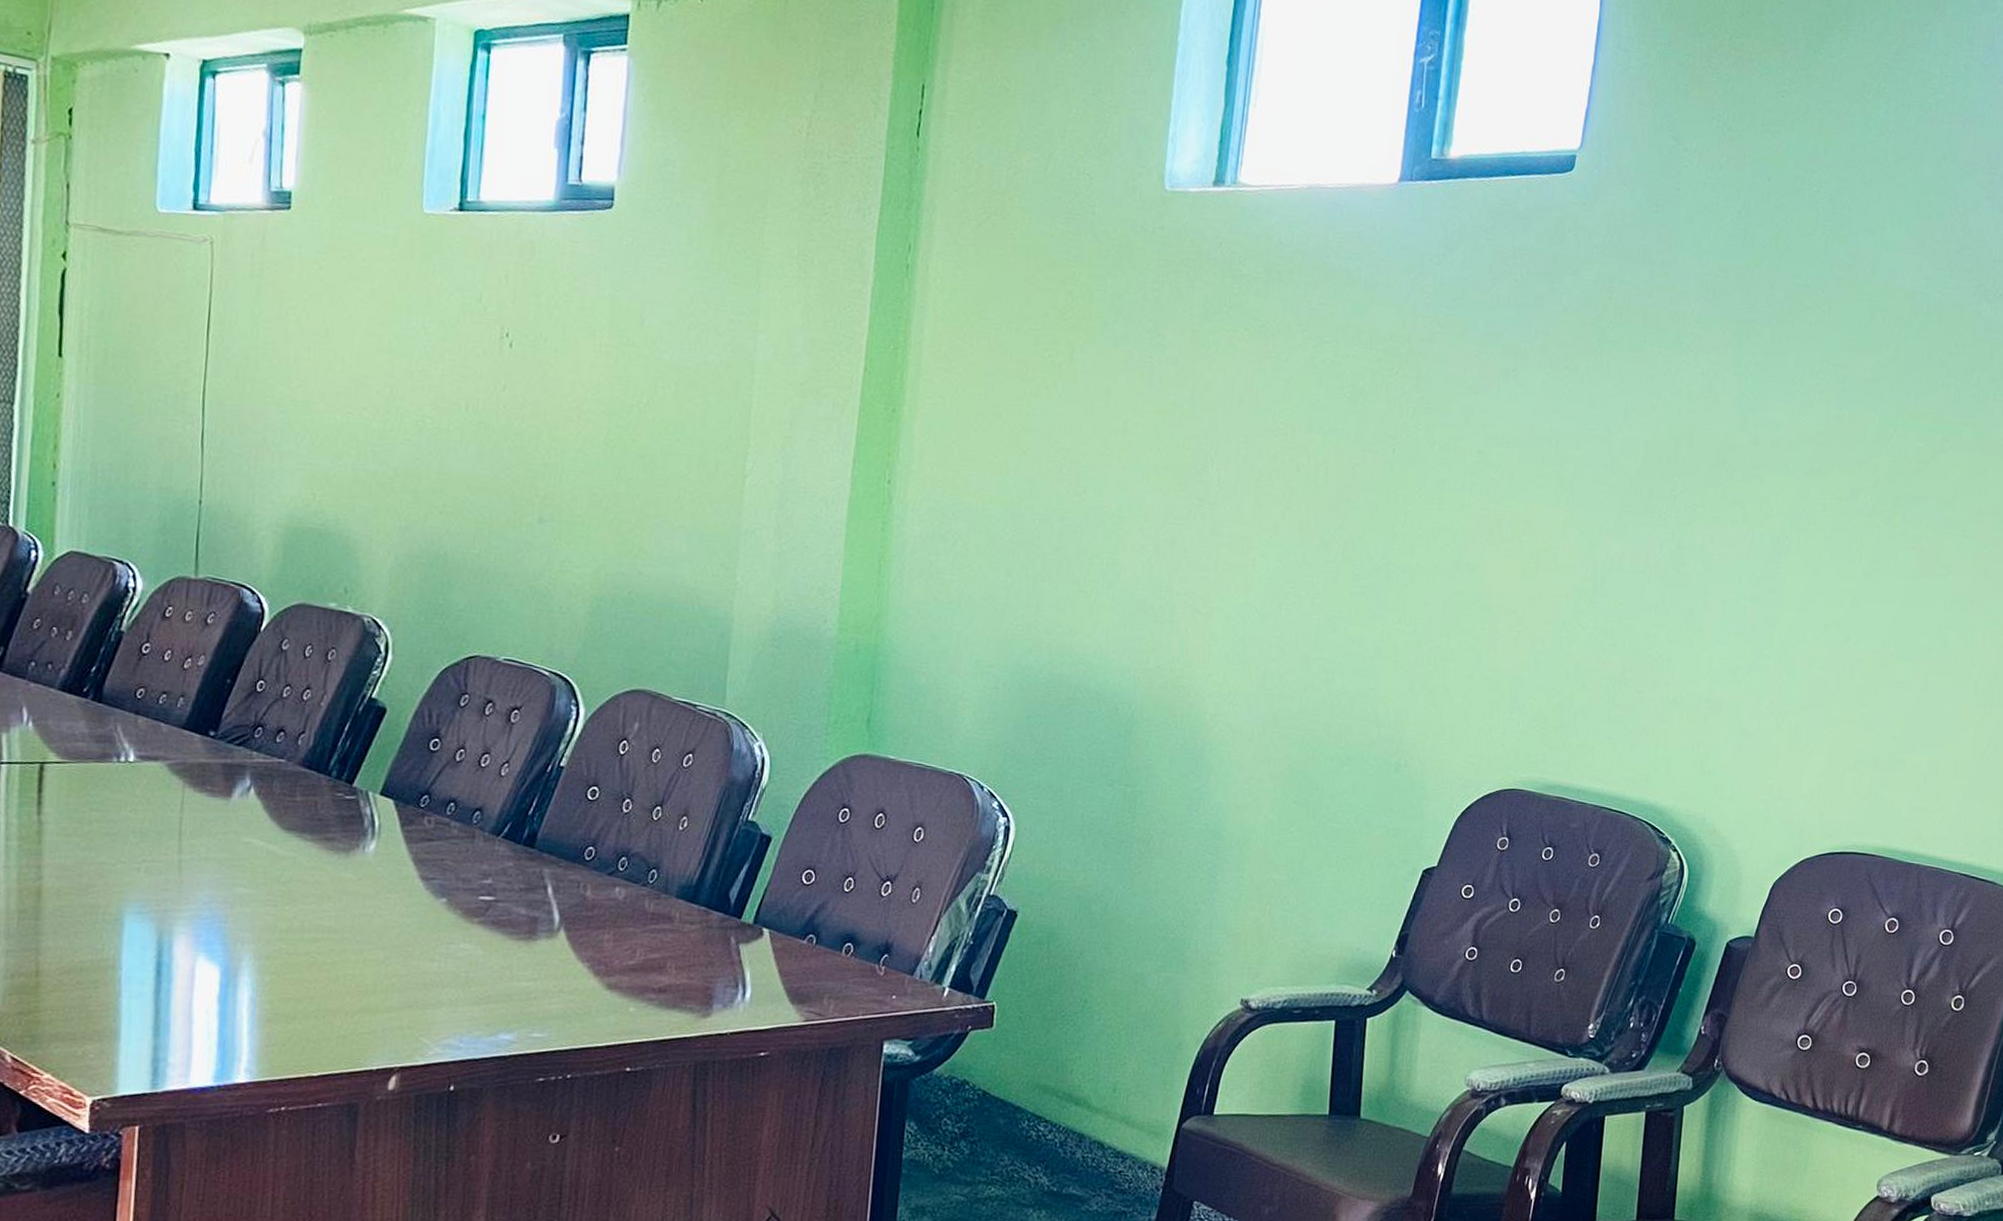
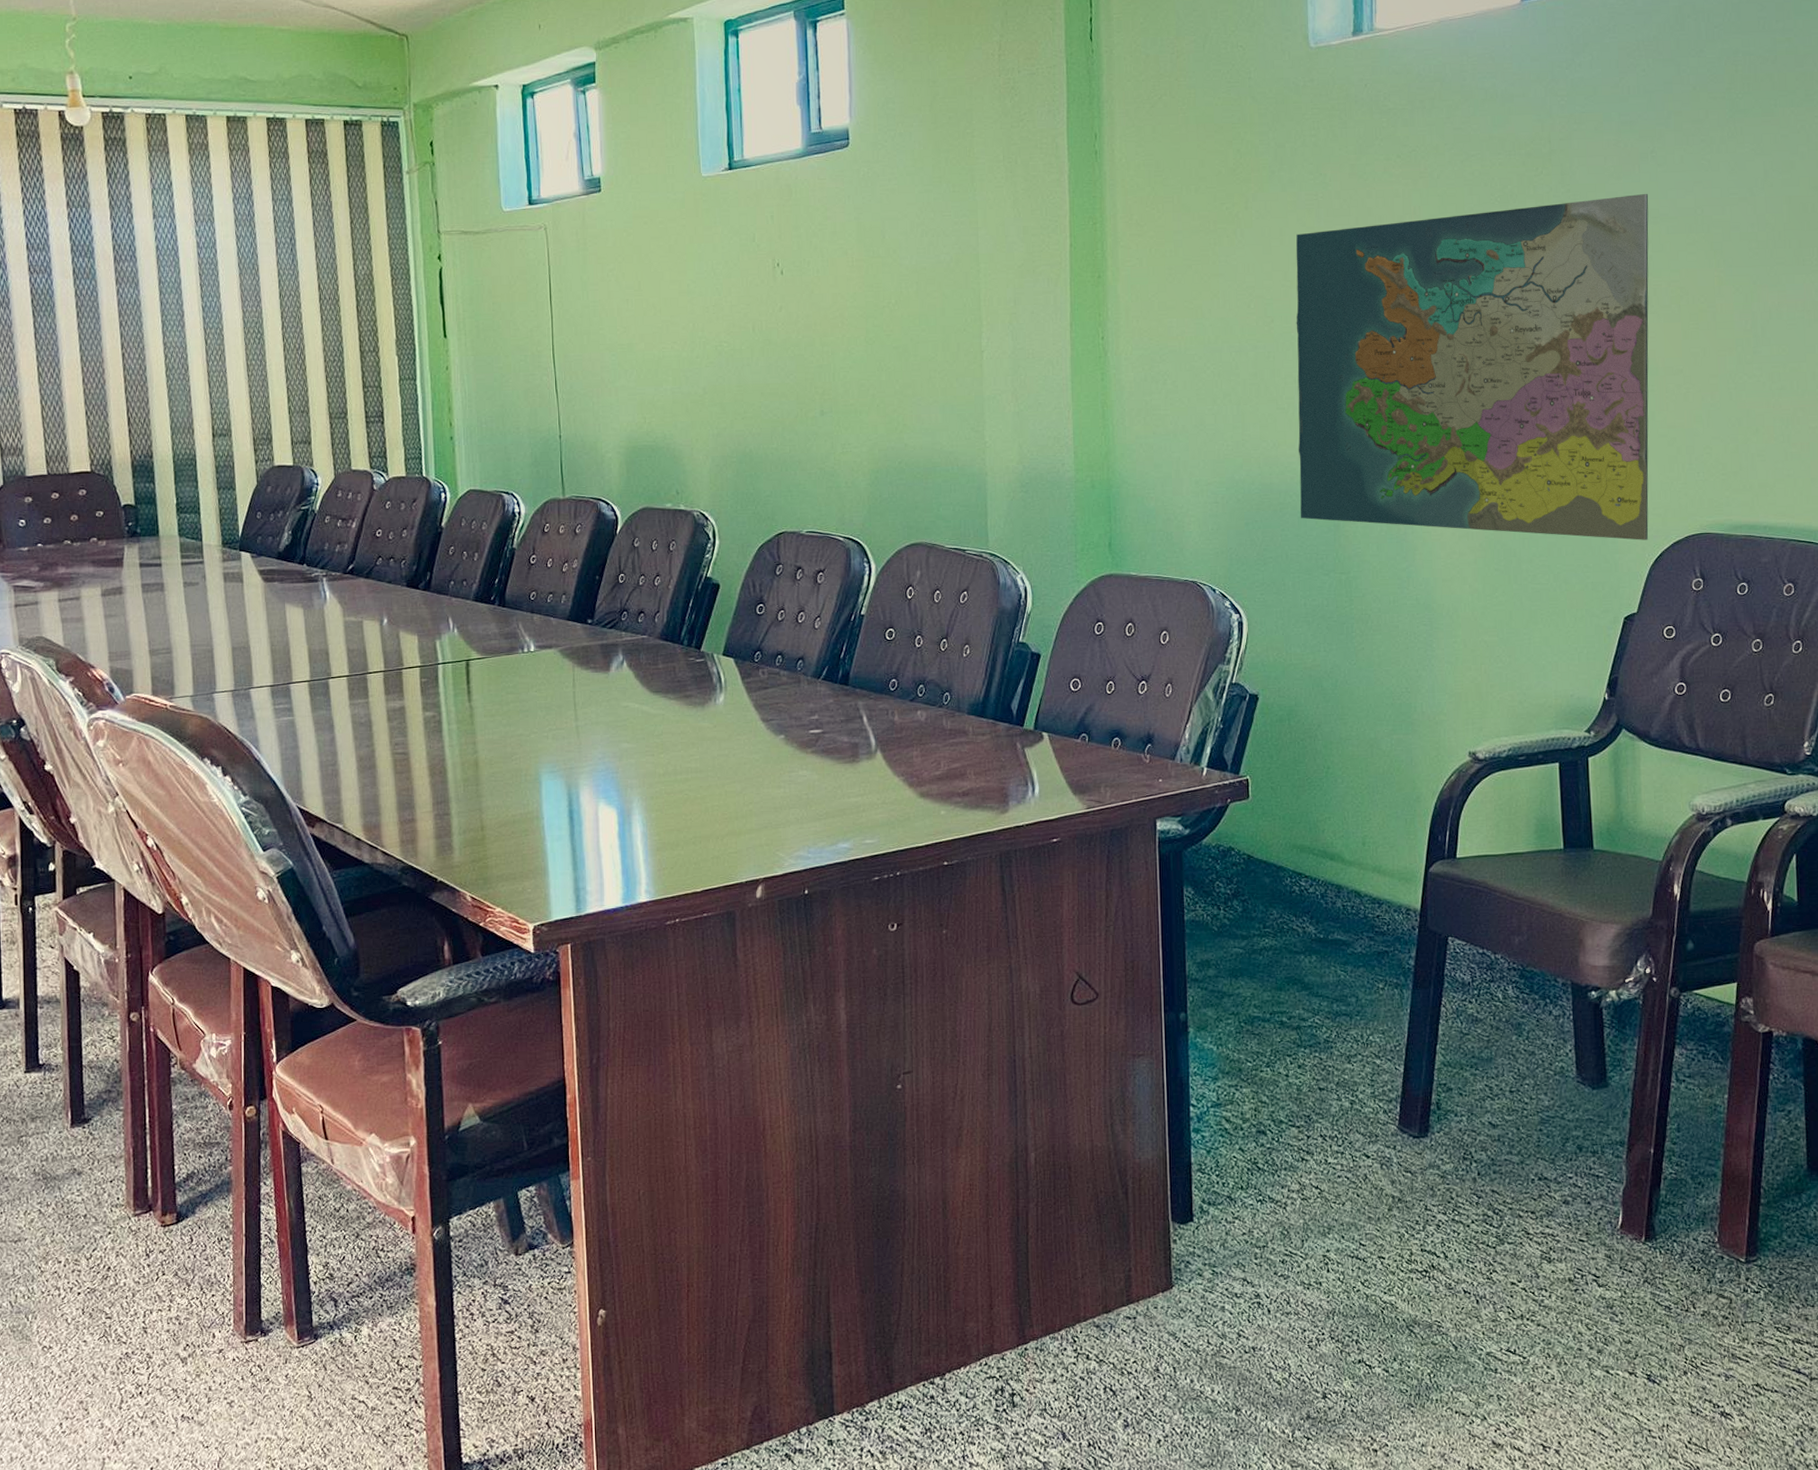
map: none [1088,397,1505,789] -> present [1296,193,1649,540]

